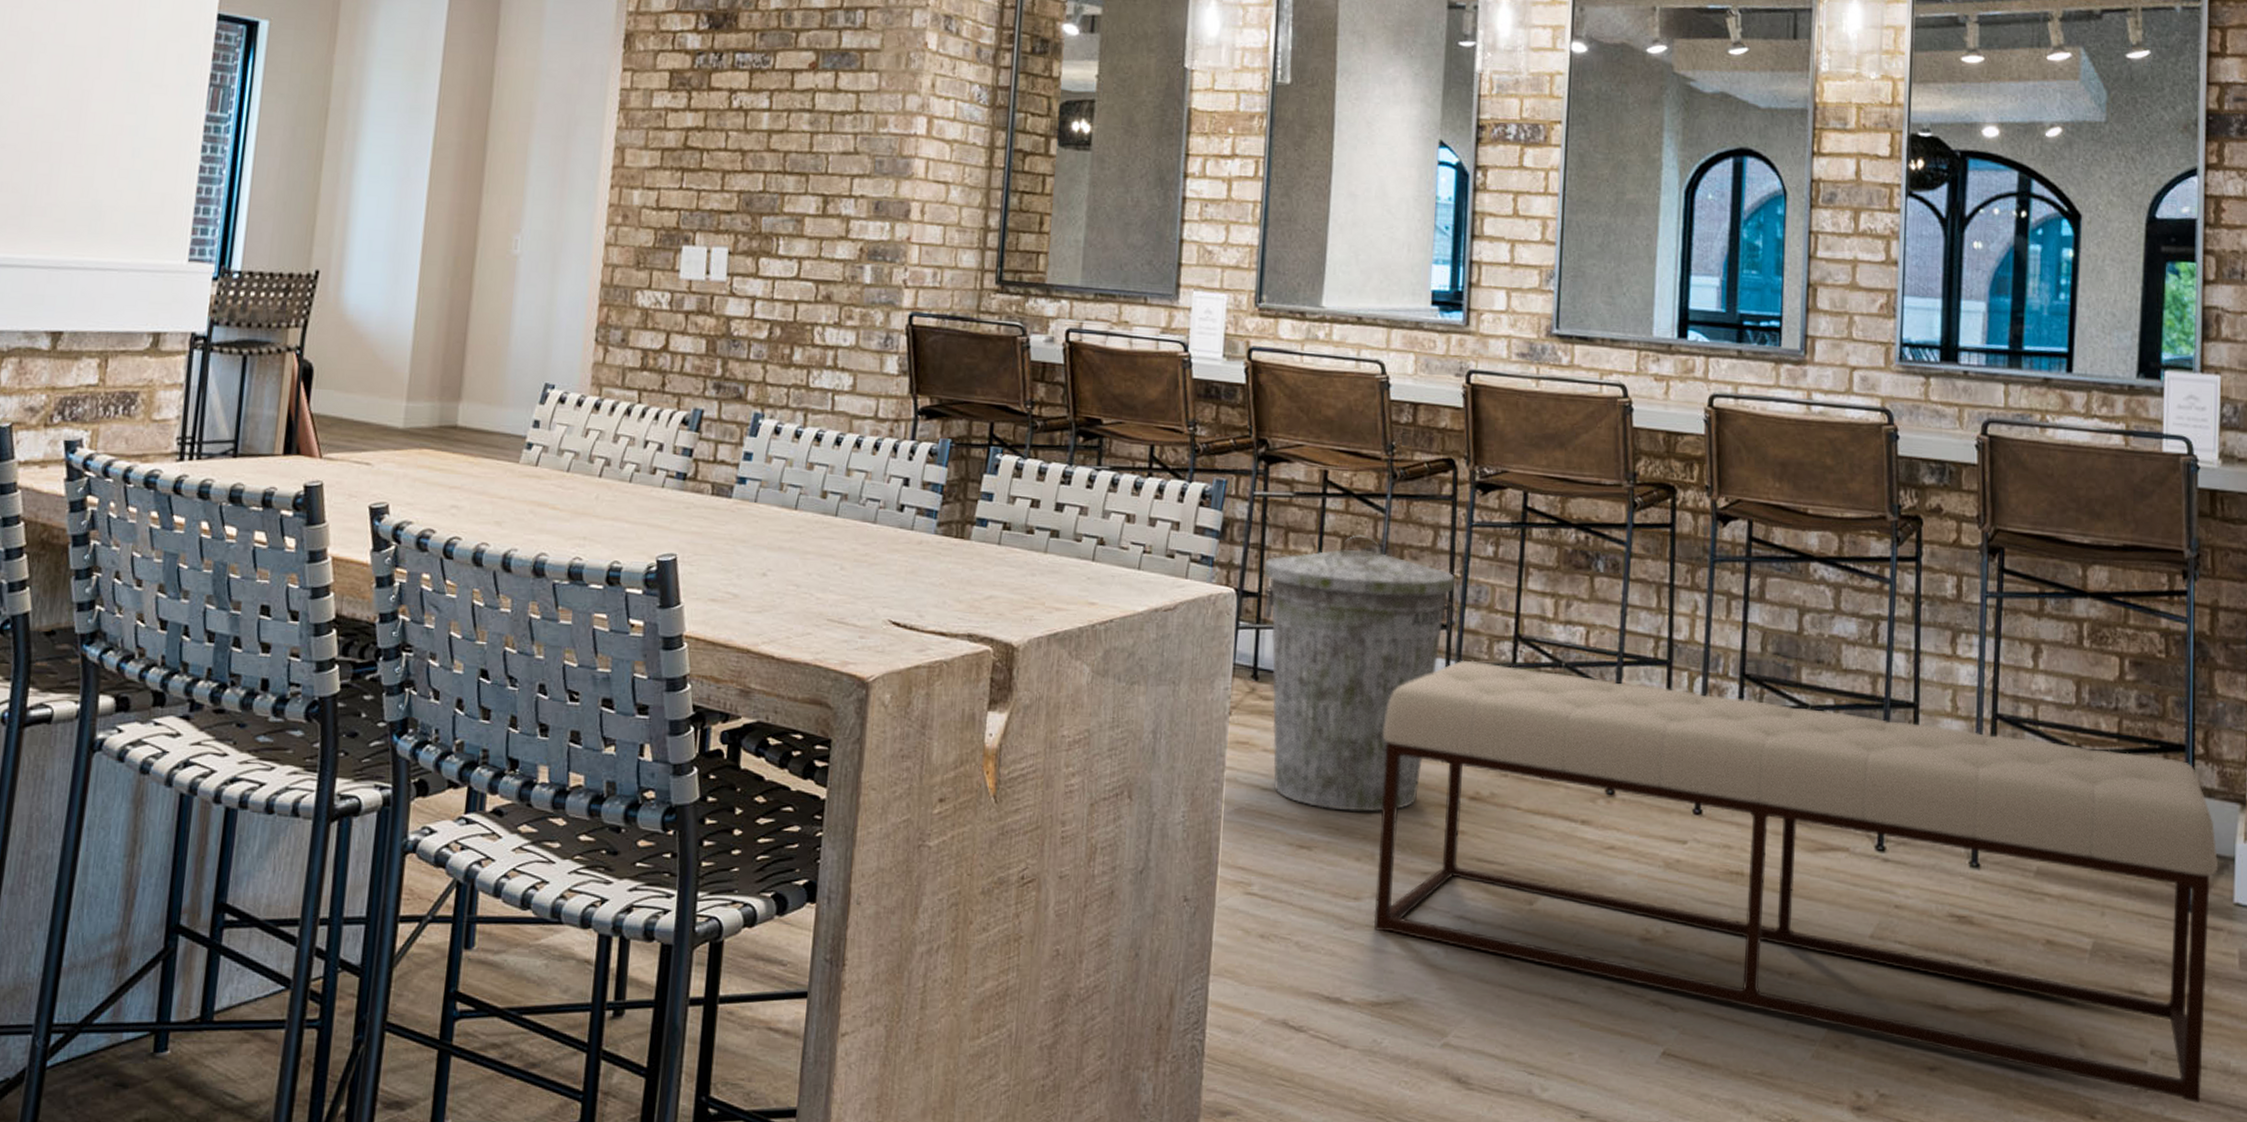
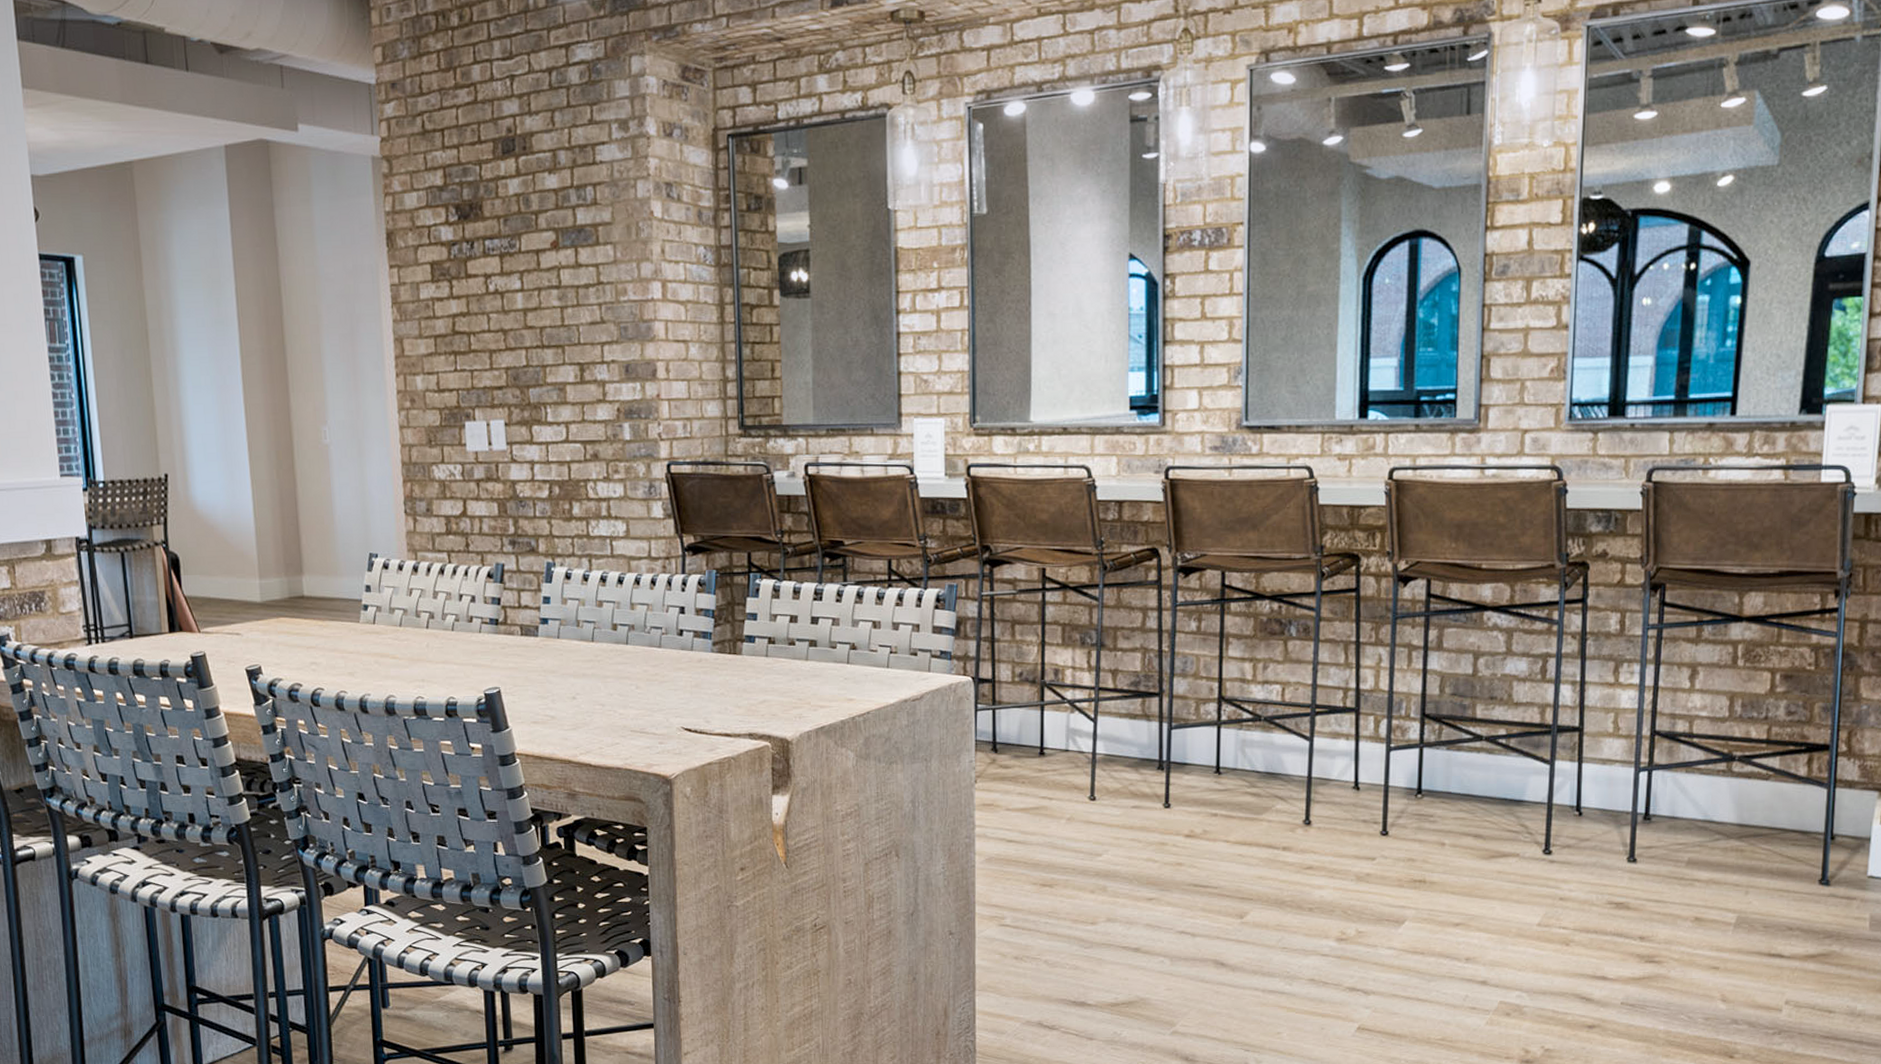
trash can: present [1265,535,1454,812] -> none [996,622,1162,854]
bench: present [1373,660,2219,1104] -> none [1107,721,1856,1041]

